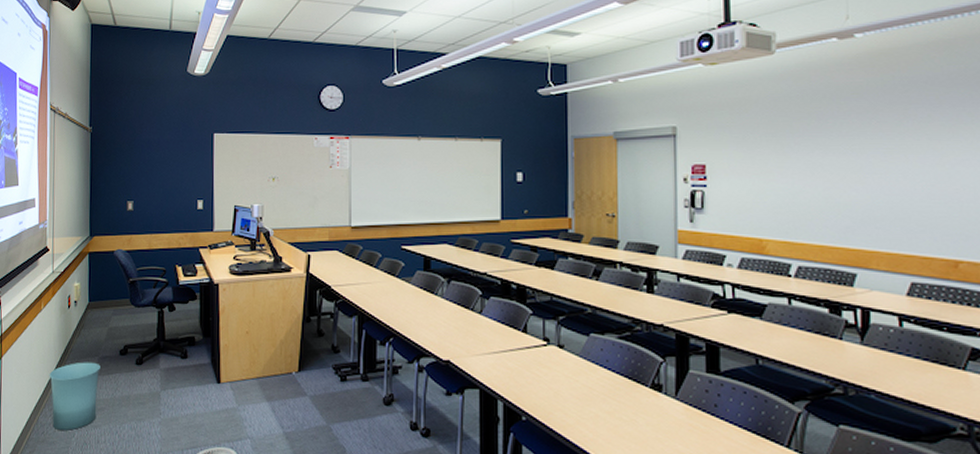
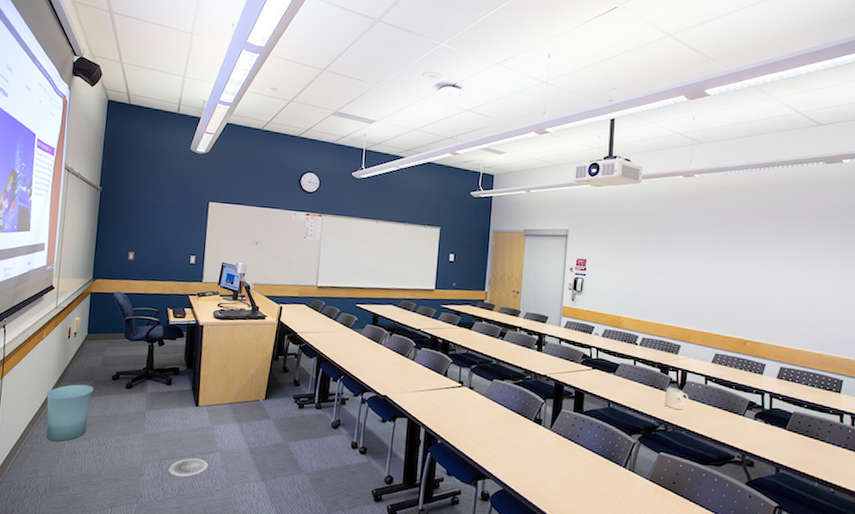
mug: none [839,333,877,365] -> present [664,387,689,410]

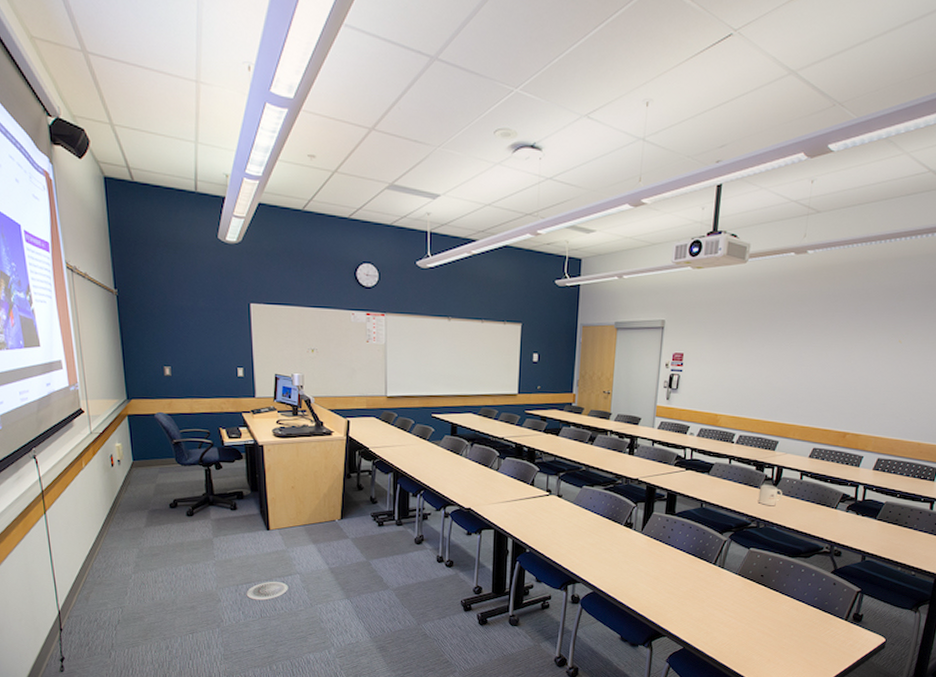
waste bin: present [46,384,94,442] -> none [99,514,152,573]

